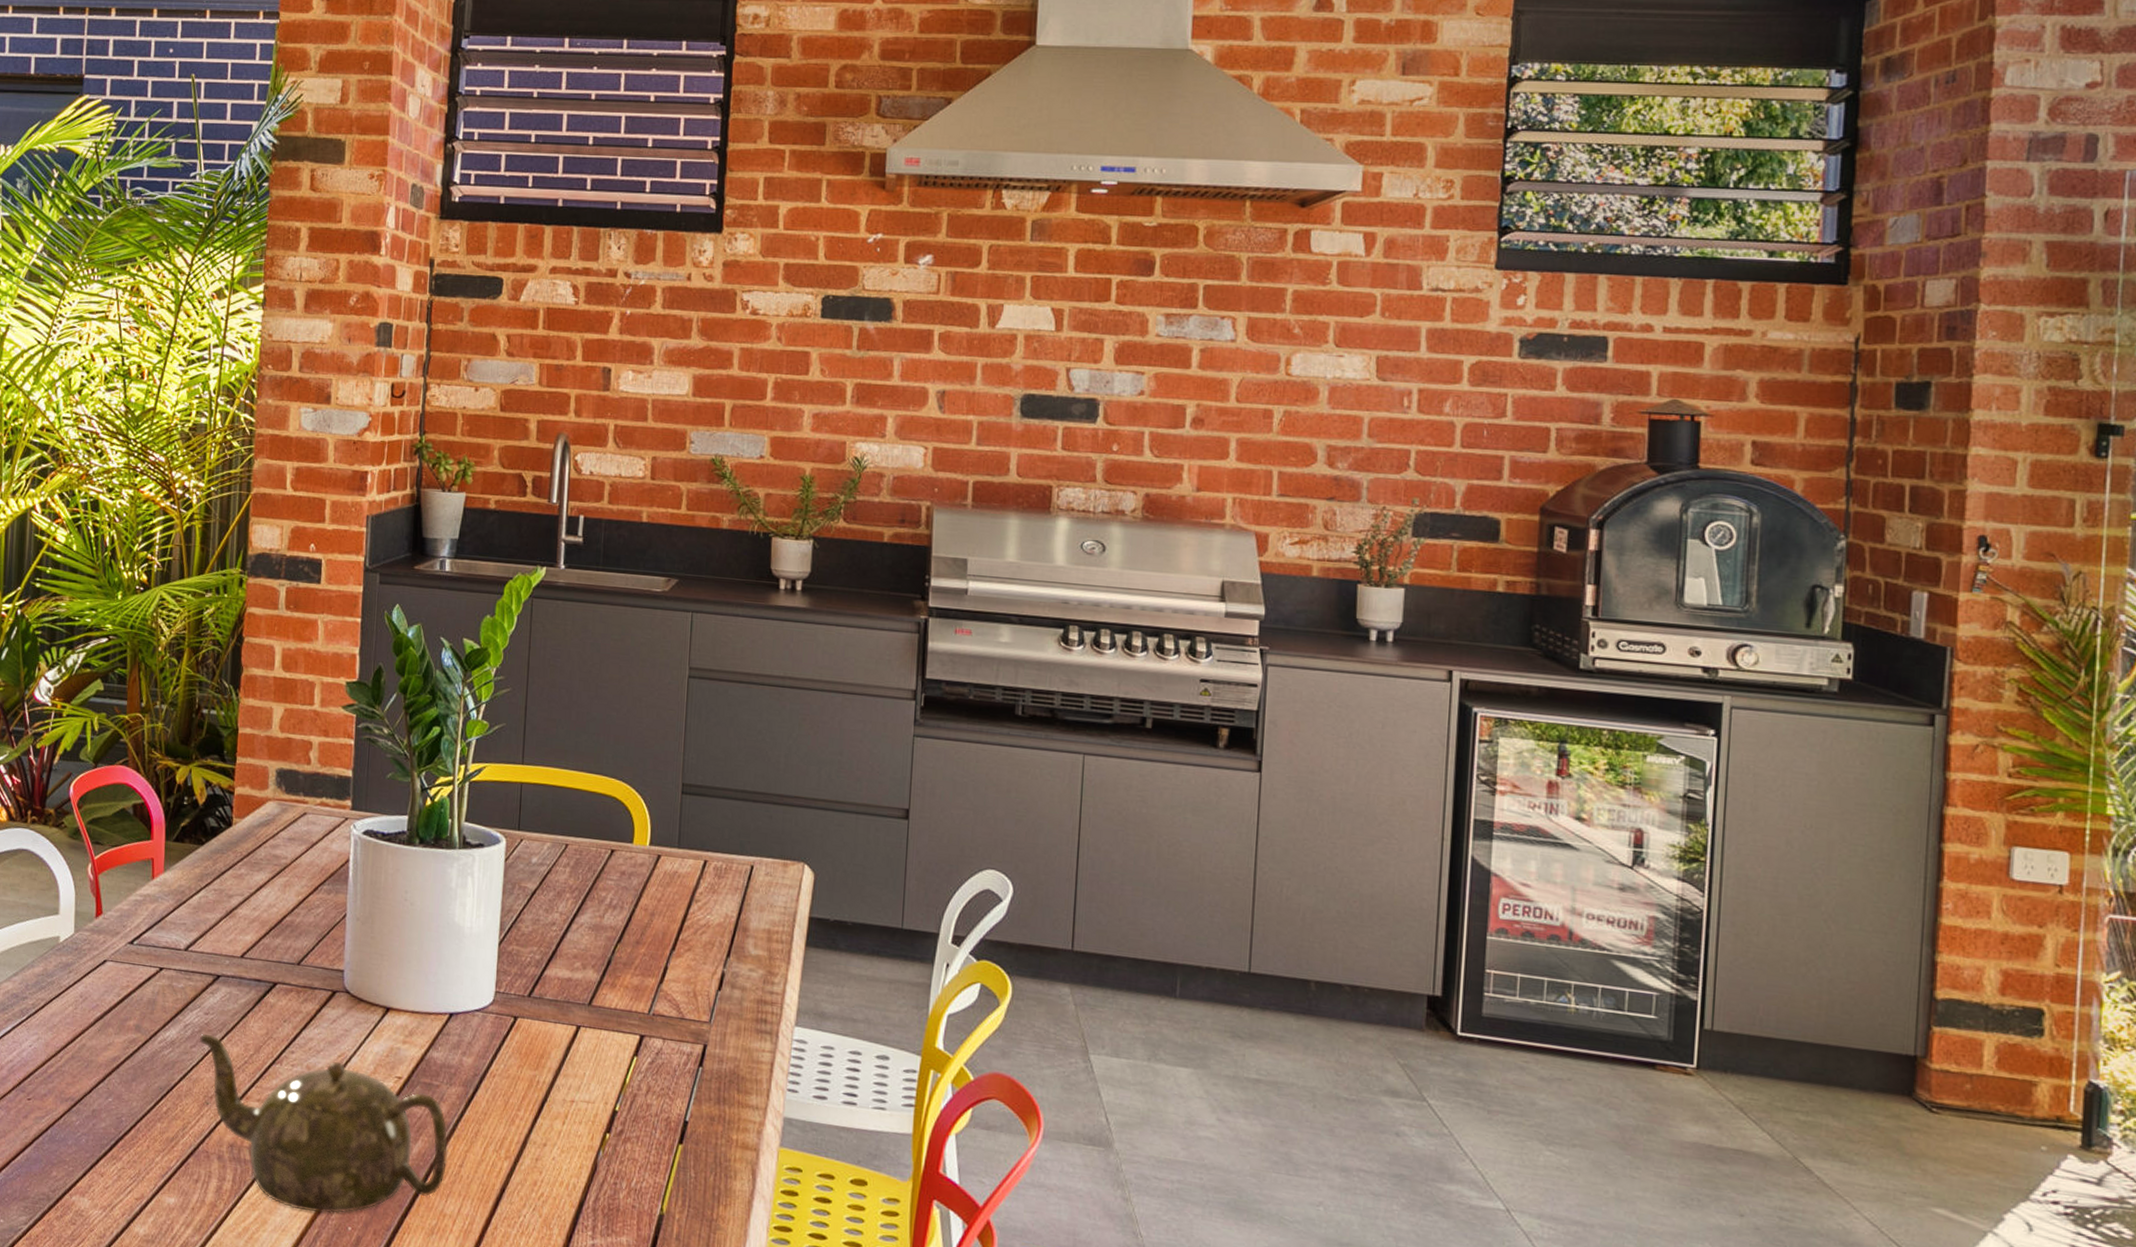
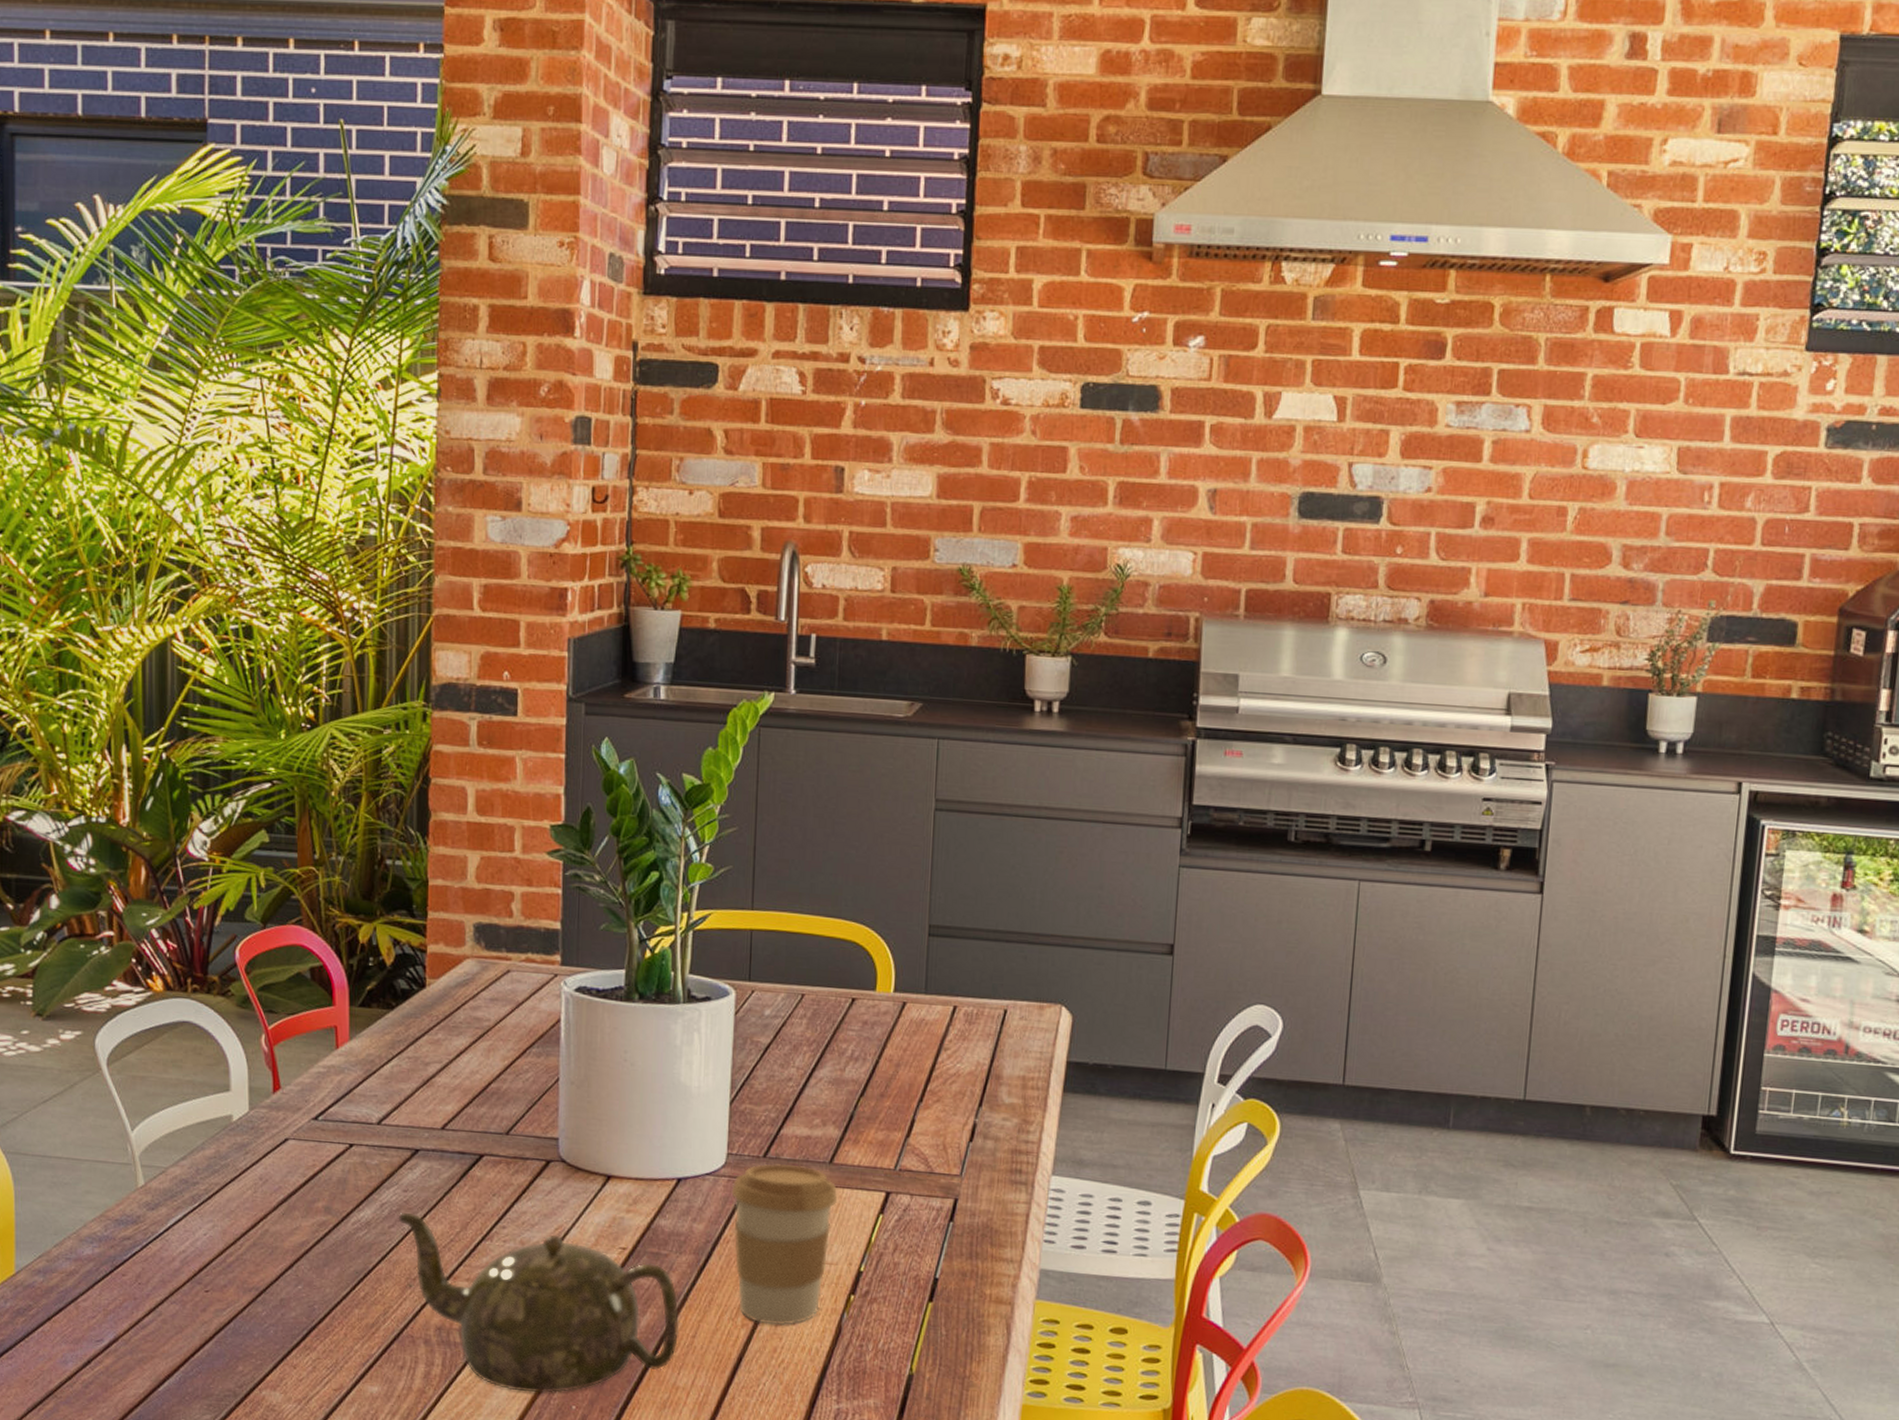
coffee cup: none [498,1003,596,1160] -> present [731,1163,838,1326]

